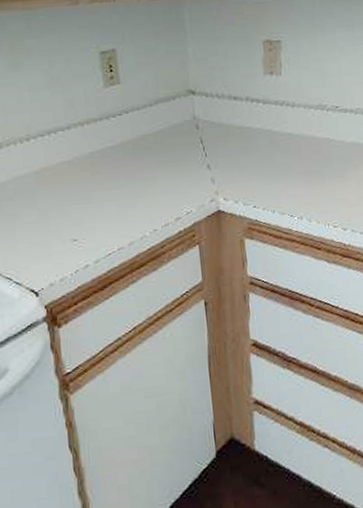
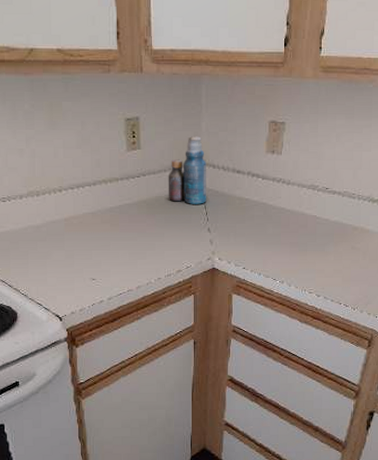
bottle: none [154,64,203,140] -> present [168,136,207,204]

